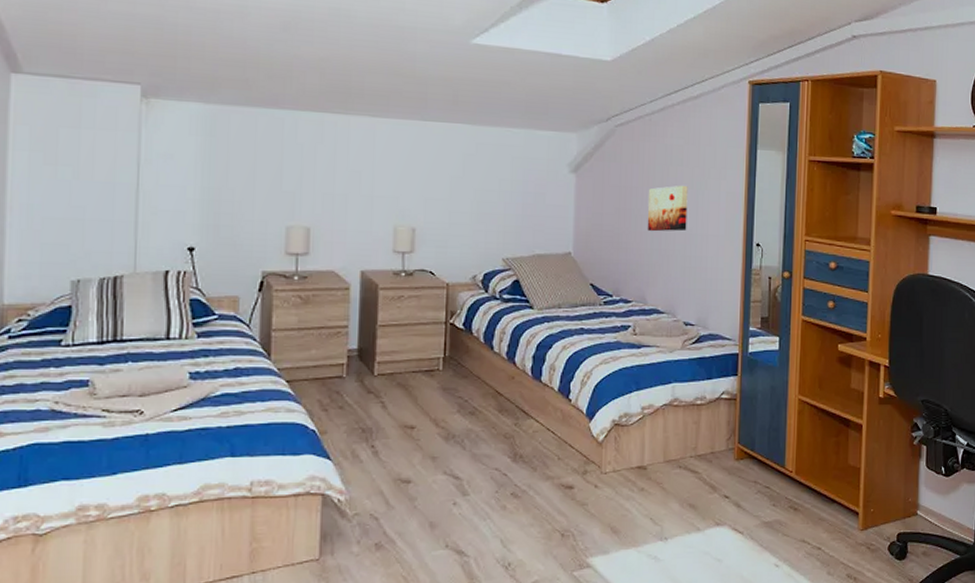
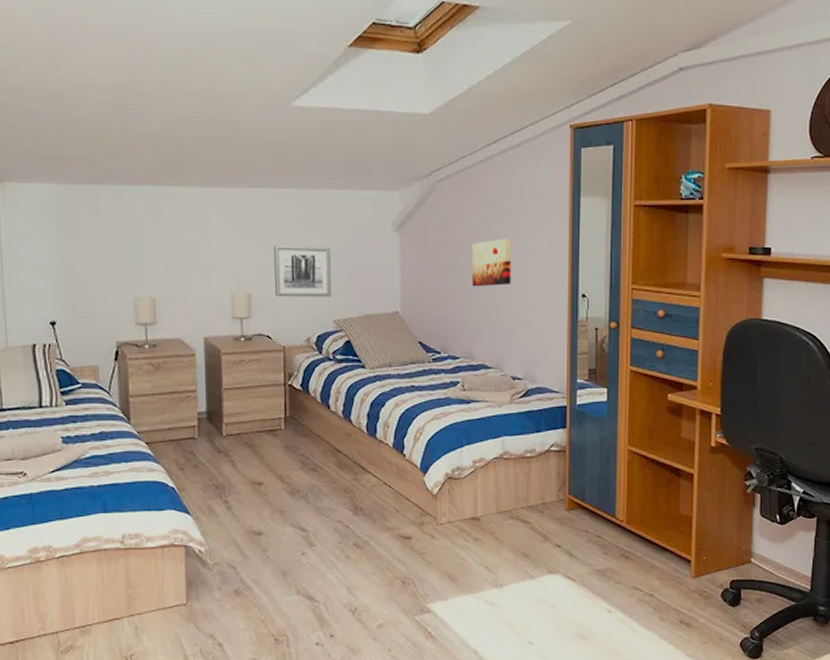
wall art: none [442,180,503,235] -> present [274,245,331,297]

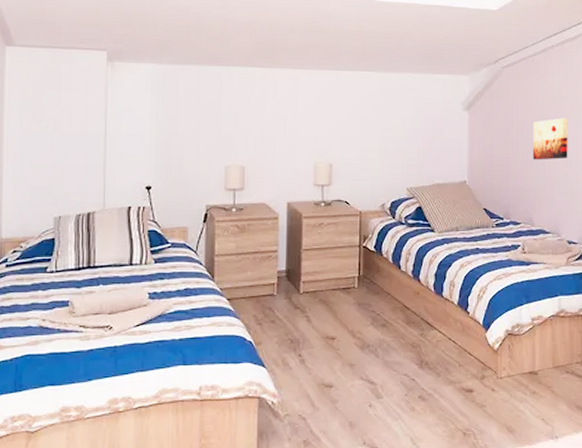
wall art: present [274,245,331,297] -> none [355,121,406,167]

